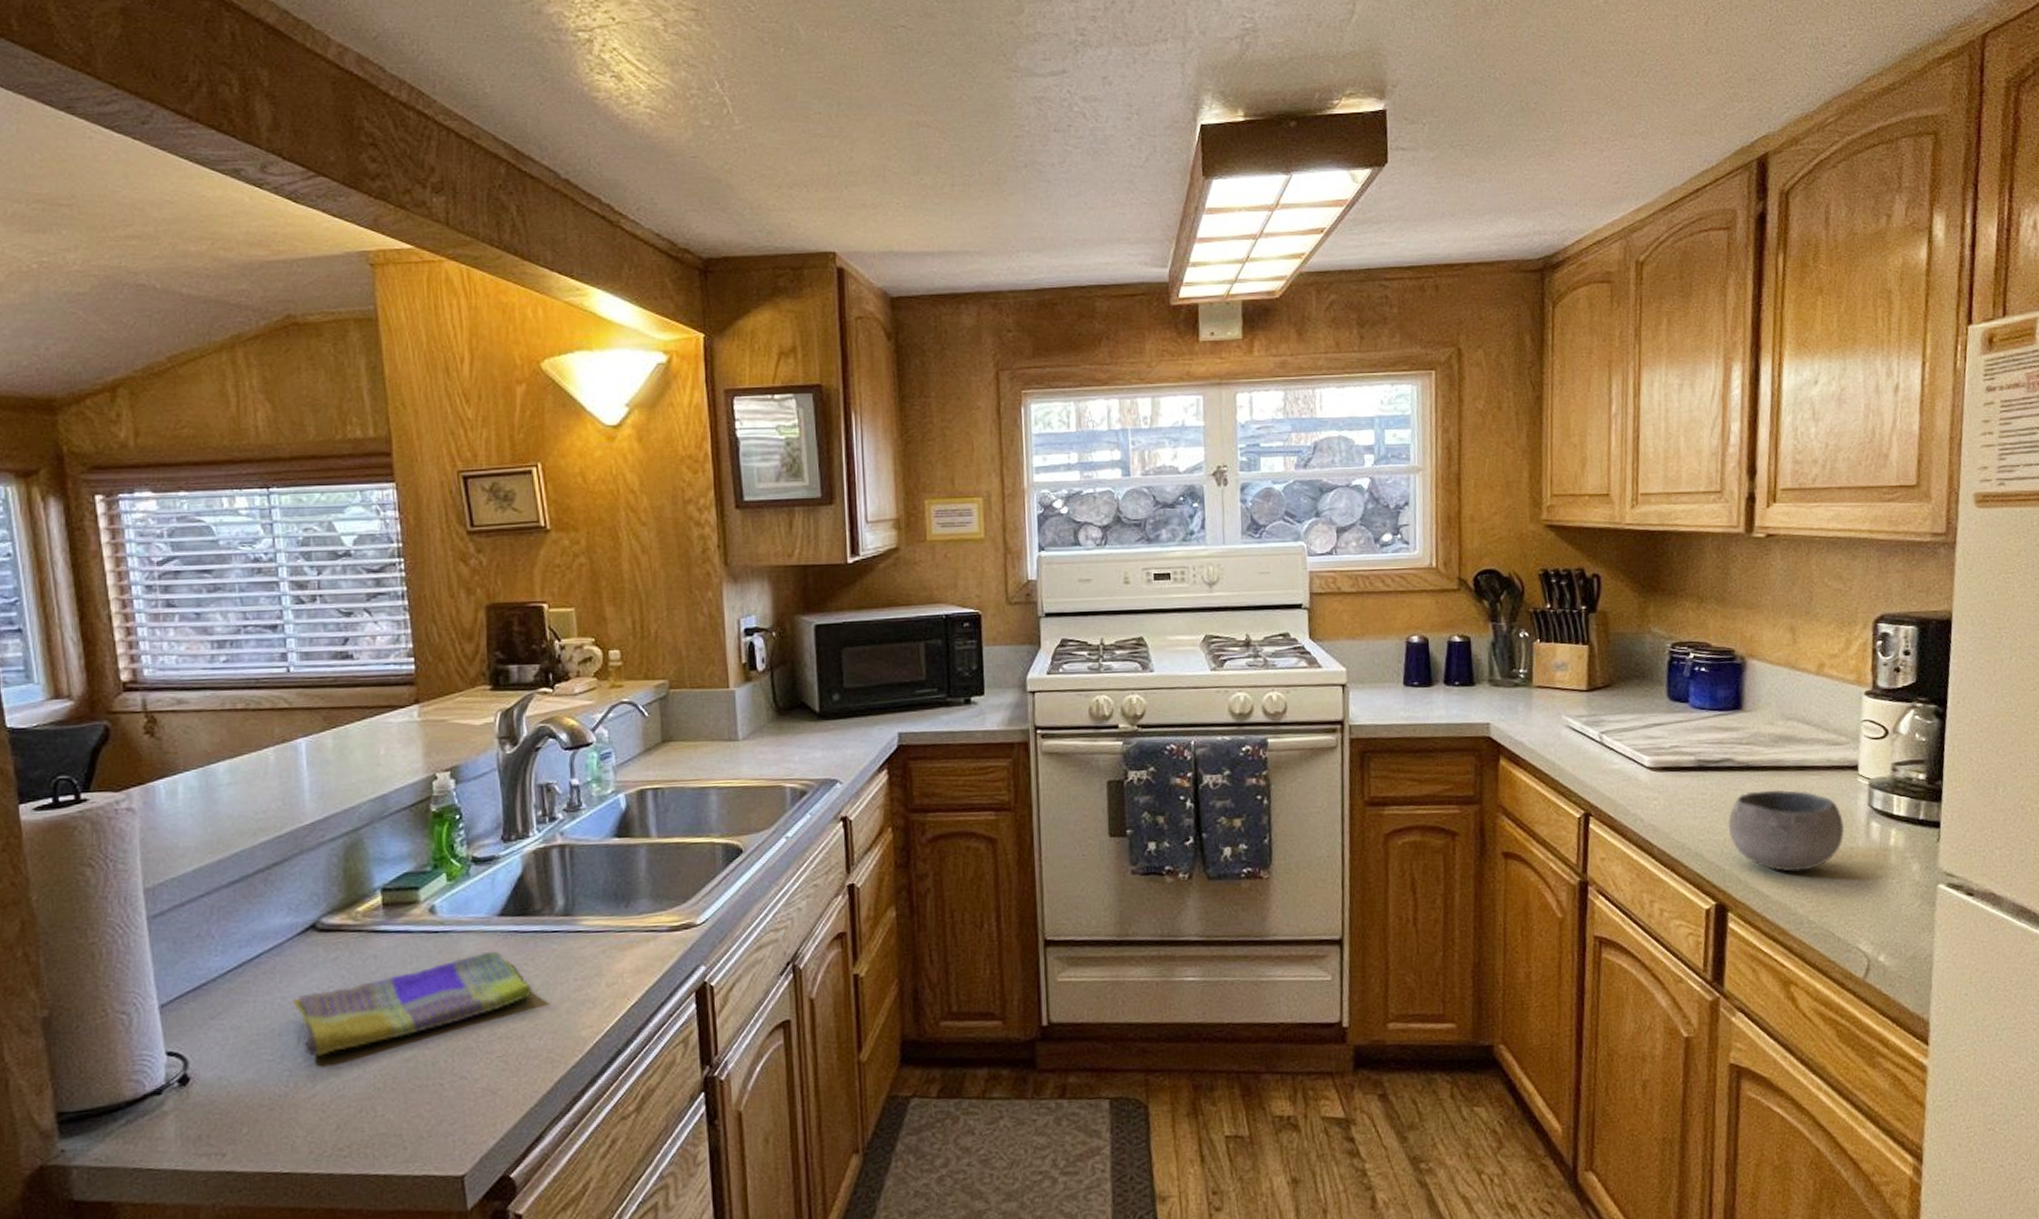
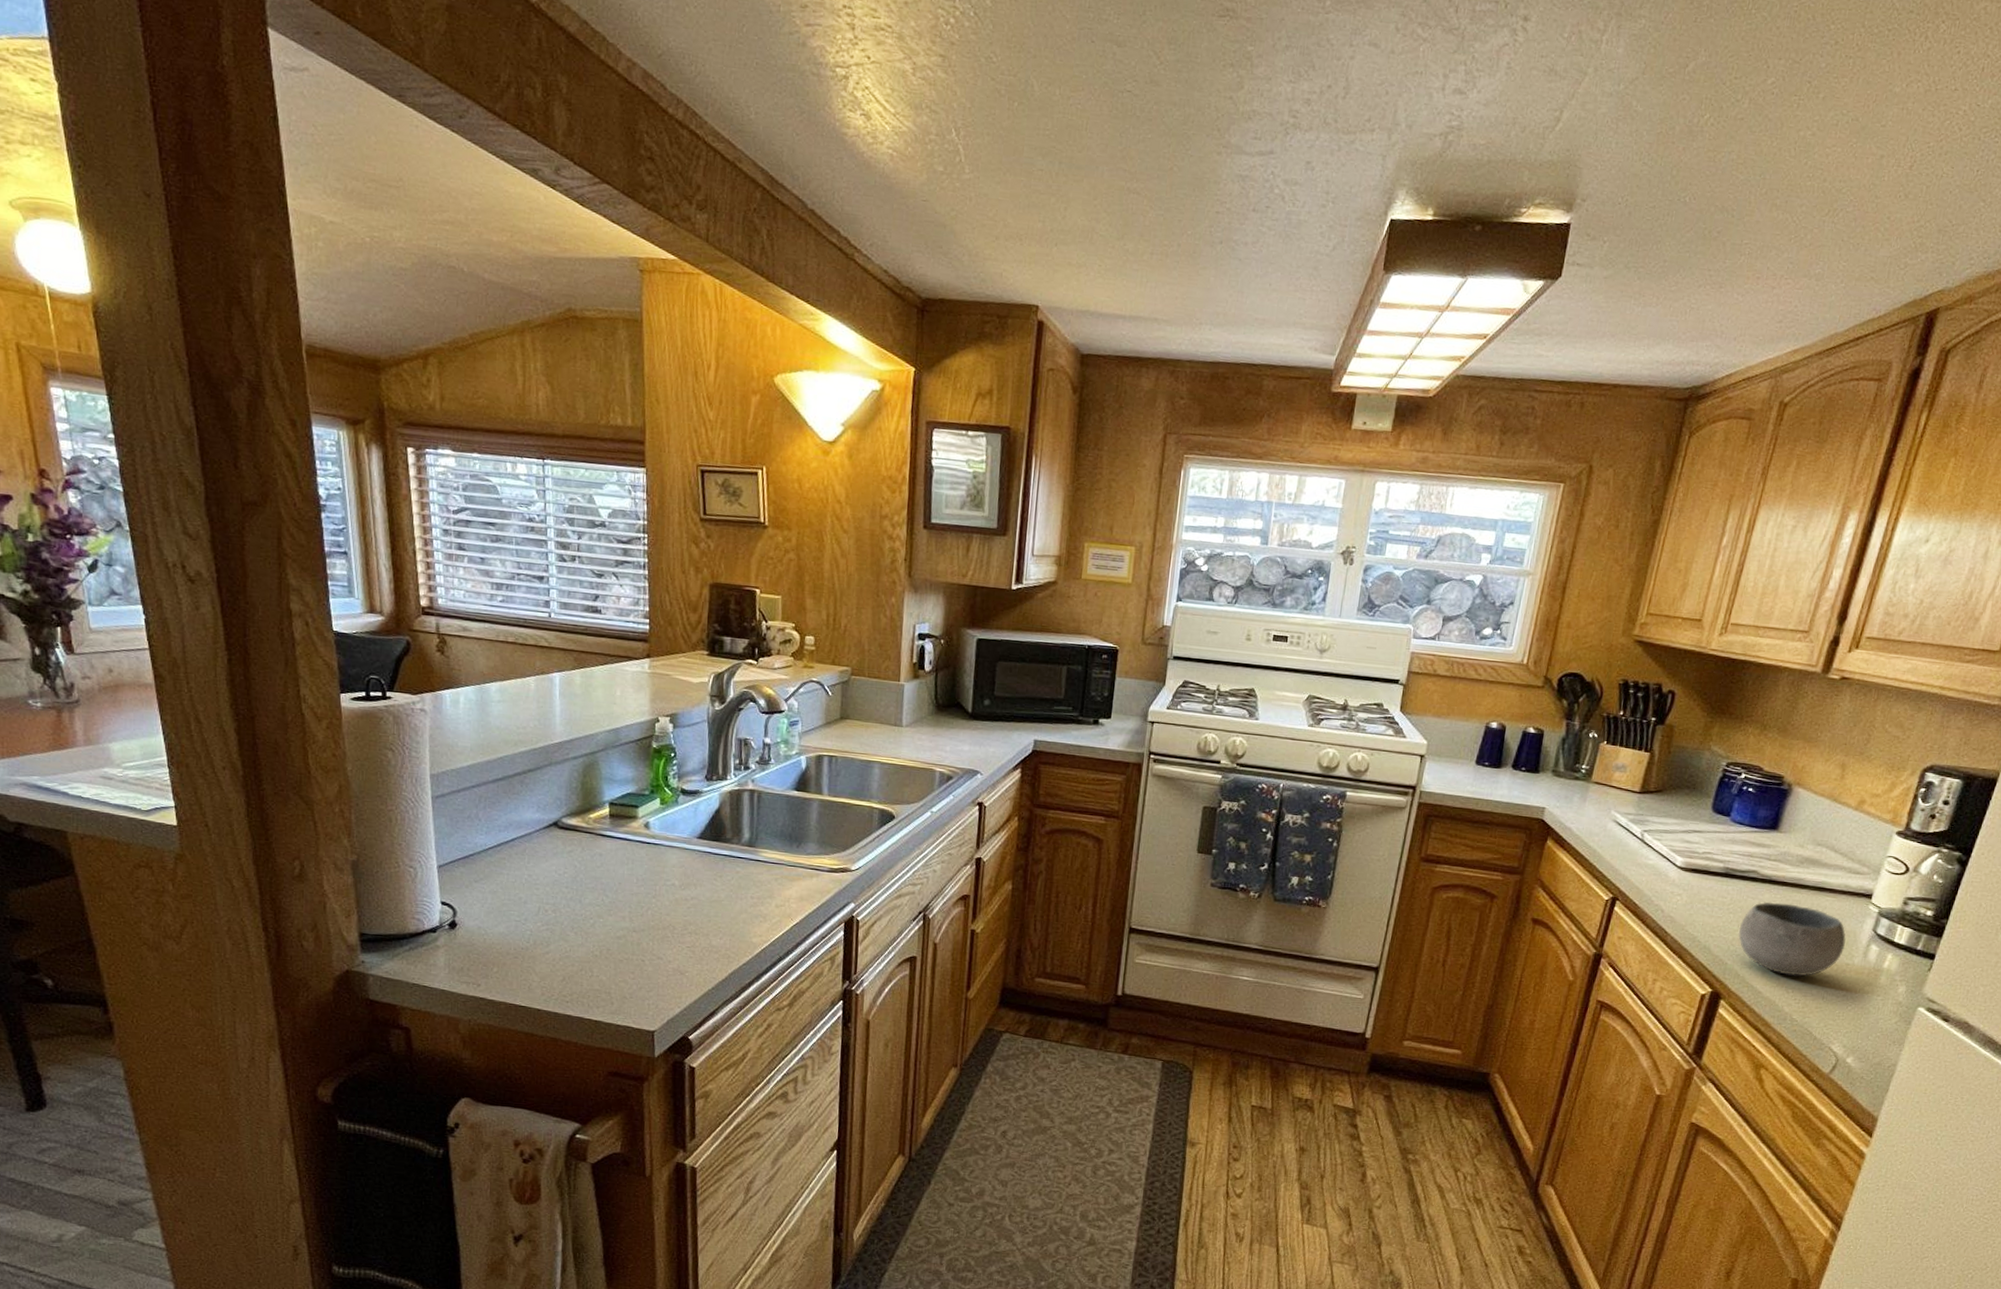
dish towel: present [292,952,533,1057] -> none [536,865,719,924]

